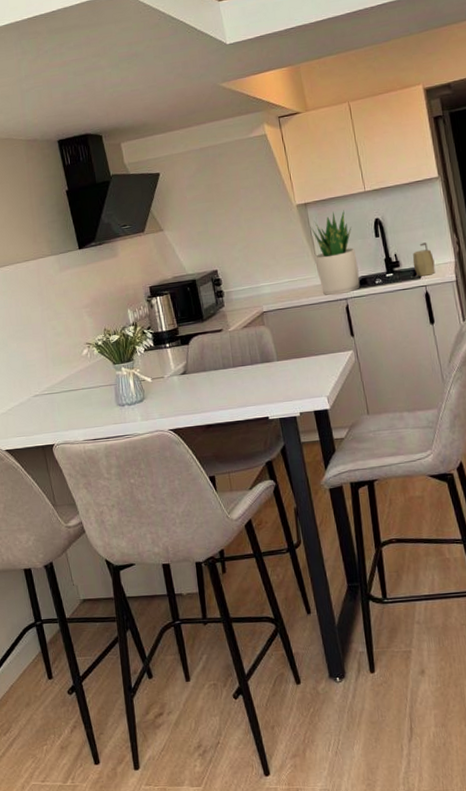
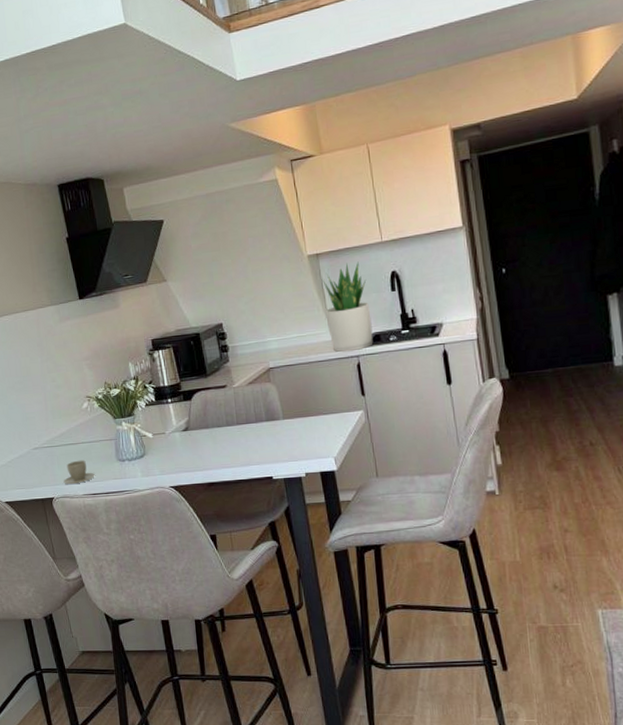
teacup: none [64,406,95,430] -> present [63,460,95,484]
soap dispenser: present [412,242,436,277] -> none [430,297,455,335]

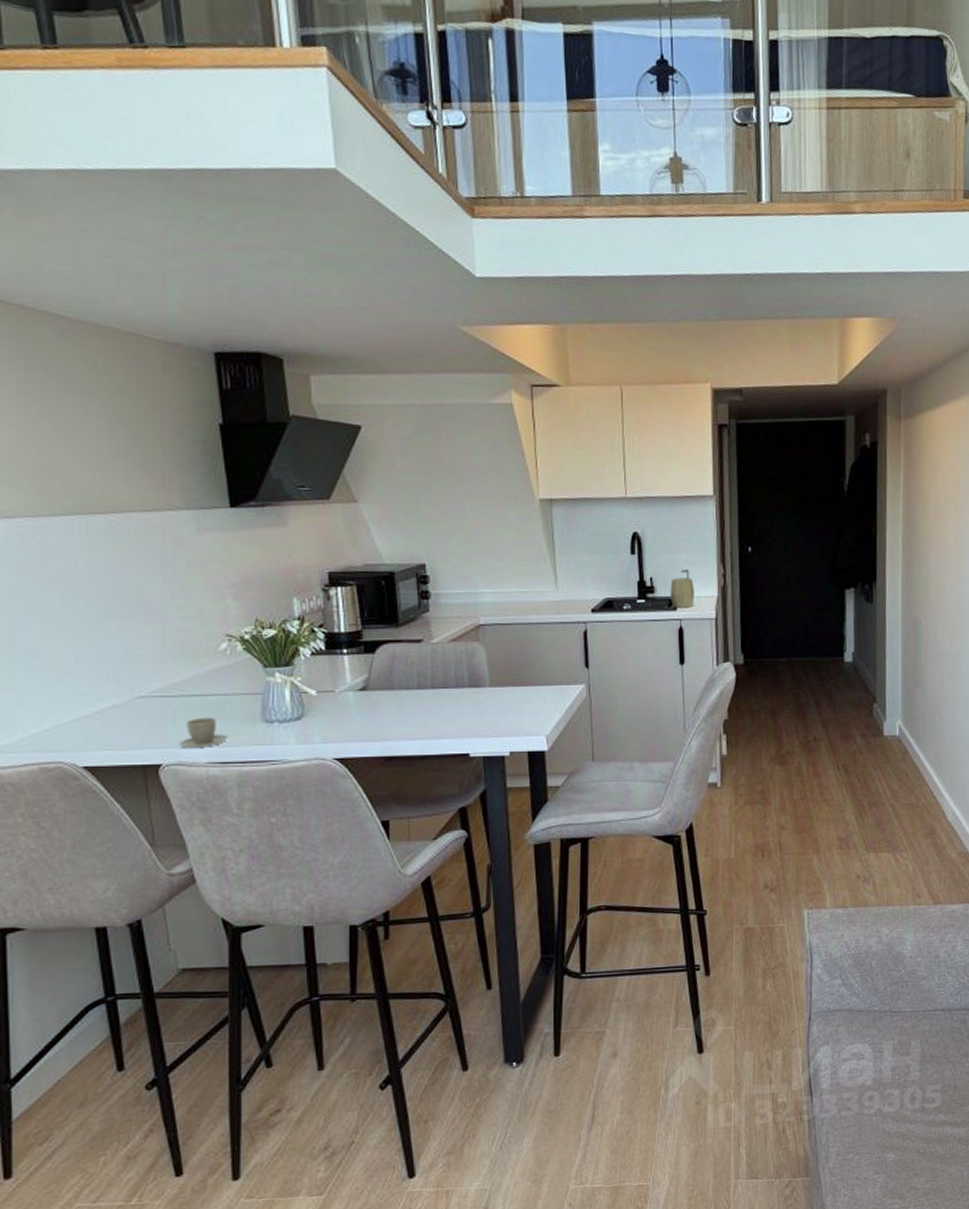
planter: present [322,261,374,353] -> none [553,515,605,617]
soap dispenser: none [430,297,455,335] -> present [670,569,695,609]

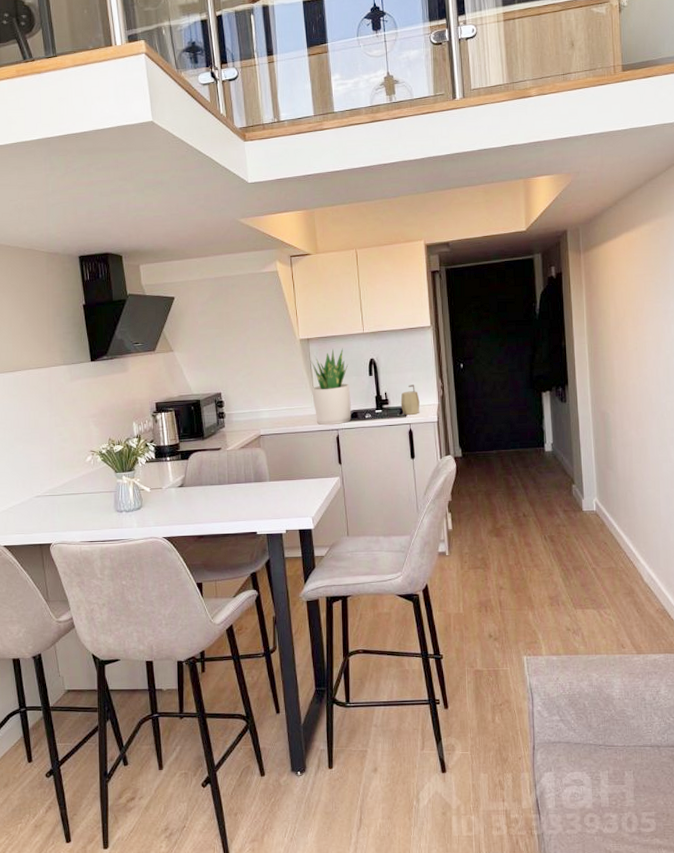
teacup: present [179,717,228,747] -> none [62,509,93,531]
planter: none [553,515,605,617] -> present [311,348,351,426]

